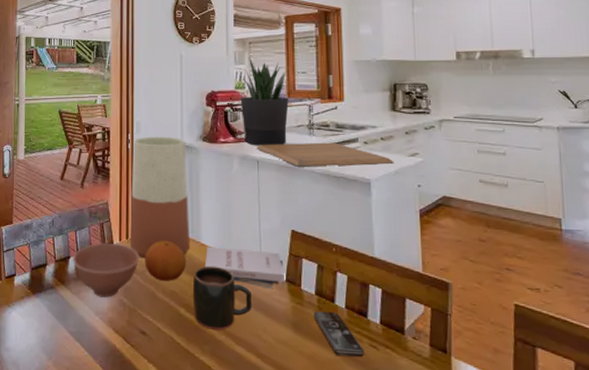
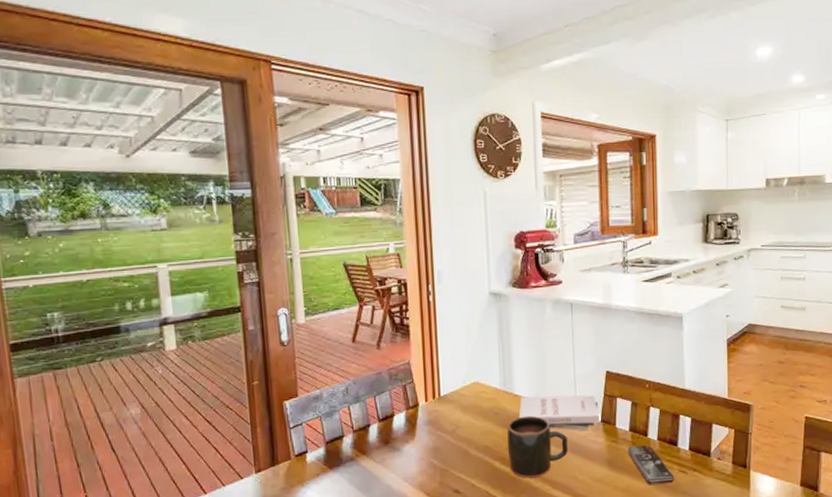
bowl: present [72,242,140,298] -> none [372,404,449,463]
vase: present [130,136,191,259] -> none [435,284,503,417]
fruit: present [145,241,187,281] -> none [454,396,500,438]
planter: present [240,57,289,146] -> none [551,192,603,288]
chopping board: present [256,142,394,167] -> none [569,279,705,307]

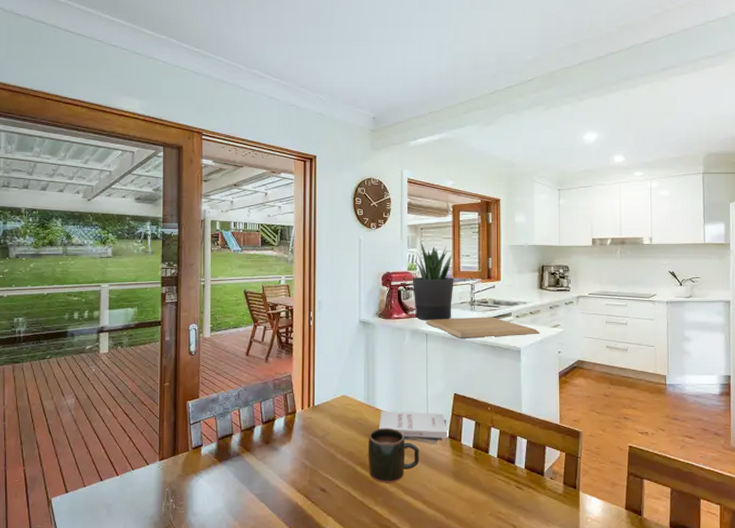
planter: none [551,192,603,288] -> present [412,242,454,321]
chopping board: none [569,279,705,307] -> present [425,317,540,338]
mobile phone: present [627,445,674,484] -> none [470,461,511,497]

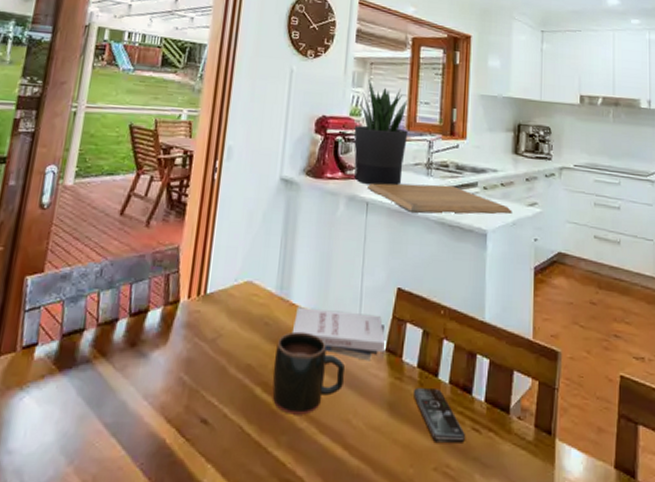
mobile phone: none [470,461,511,497] -> present [412,388,465,443]

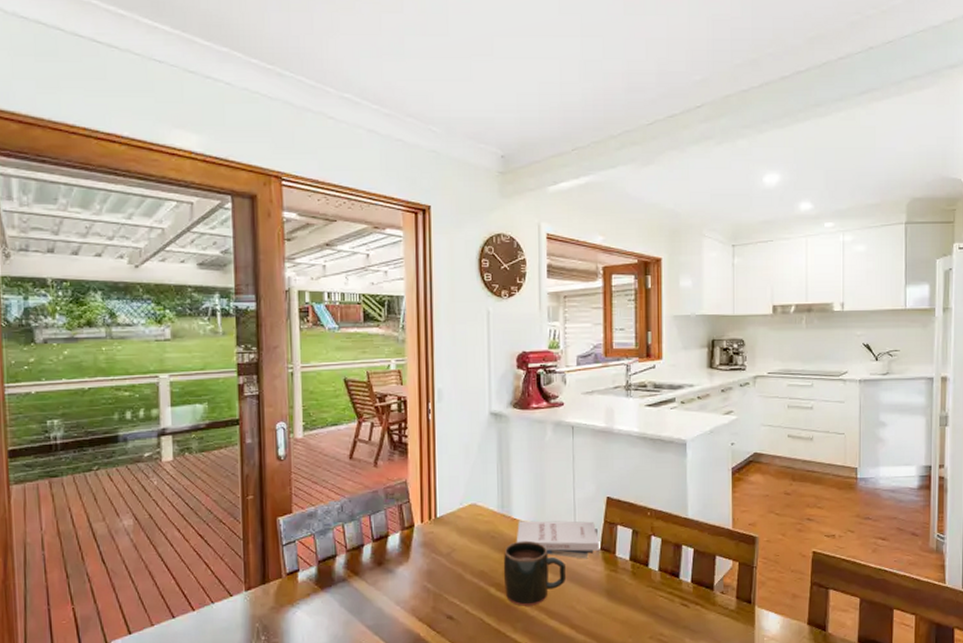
planter: present [354,80,409,186] -> none [554,313,606,411]
chopping board: present [366,183,512,215] -> none [571,403,709,431]
mobile phone: present [412,388,465,443] -> none [627,576,675,617]

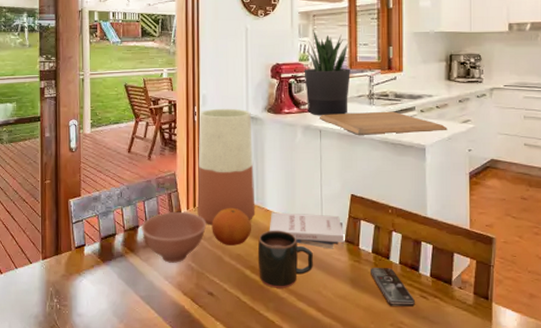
bowl: none [366,525,445,585] -> present [141,211,207,263]
vase: none [433,404,501,540] -> present [197,108,256,225]
fruit: none [450,519,497,561] -> present [212,208,252,246]
planter: none [554,313,606,411] -> present [304,30,351,116]
chopping board: none [571,403,709,431] -> present [318,111,448,135]
mobile phone: none [627,576,675,617] -> present [369,268,415,307]

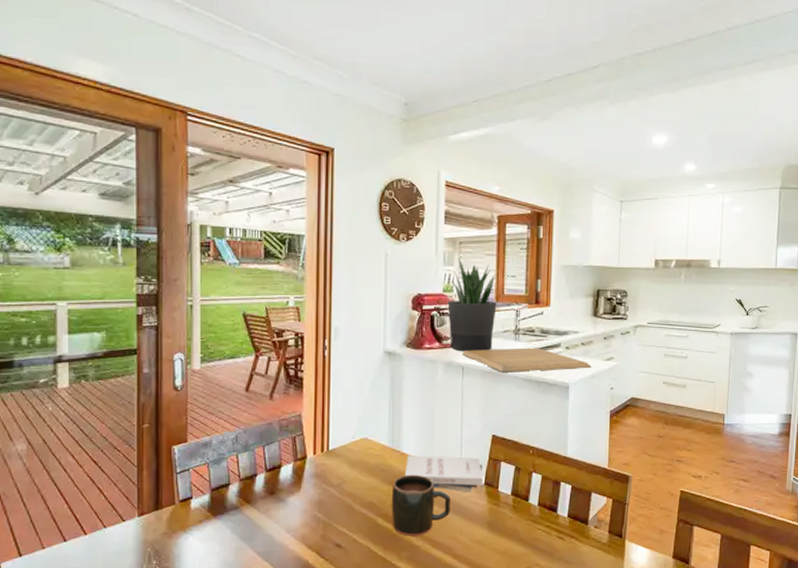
bowl: present [141,211,207,263] -> none [259,457,336,514]
vase: present [197,108,256,225] -> none [326,342,391,471]
fruit: present [212,208,252,246] -> none [341,452,386,493]
mobile phone: present [369,268,415,307] -> none [508,510,552,549]

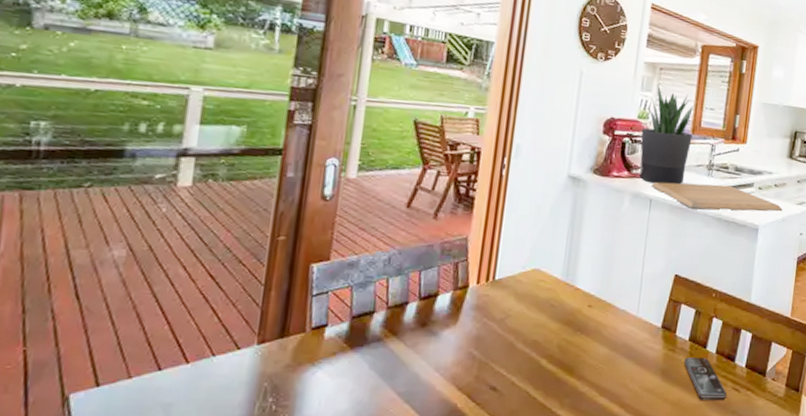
mug: present [391,474,450,536] -> none [557,312,624,381]
books: present [404,455,484,493] -> none [576,291,662,336]
mobile phone: none [508,510,552,549] -> present [683,357,727,400]

